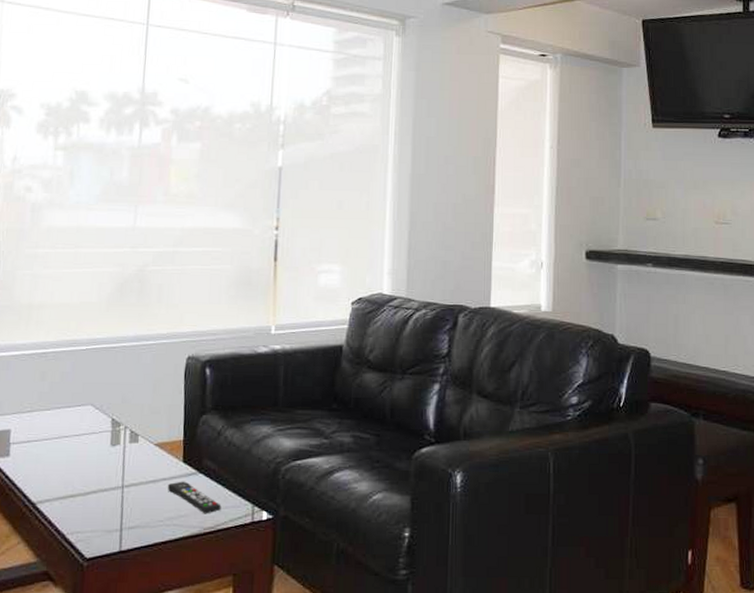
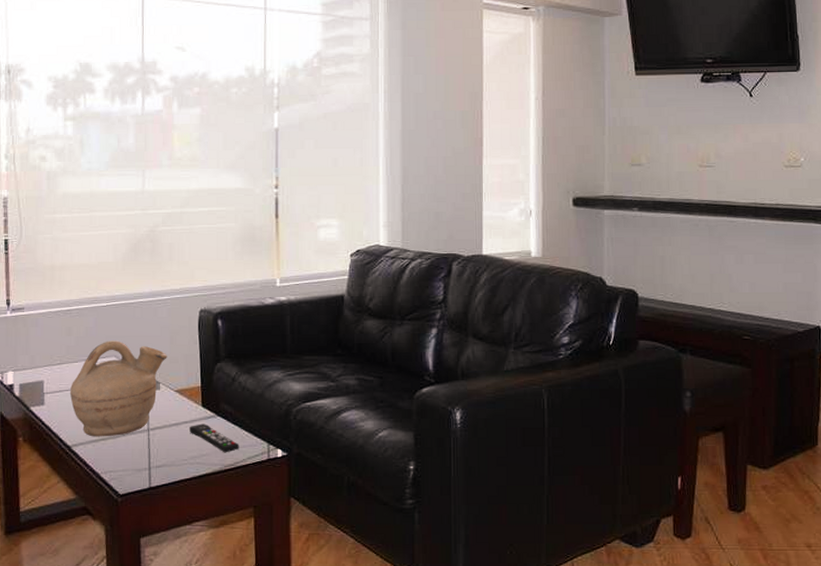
teapot: none [38,387,149,494] -> present [69,340,167,437]

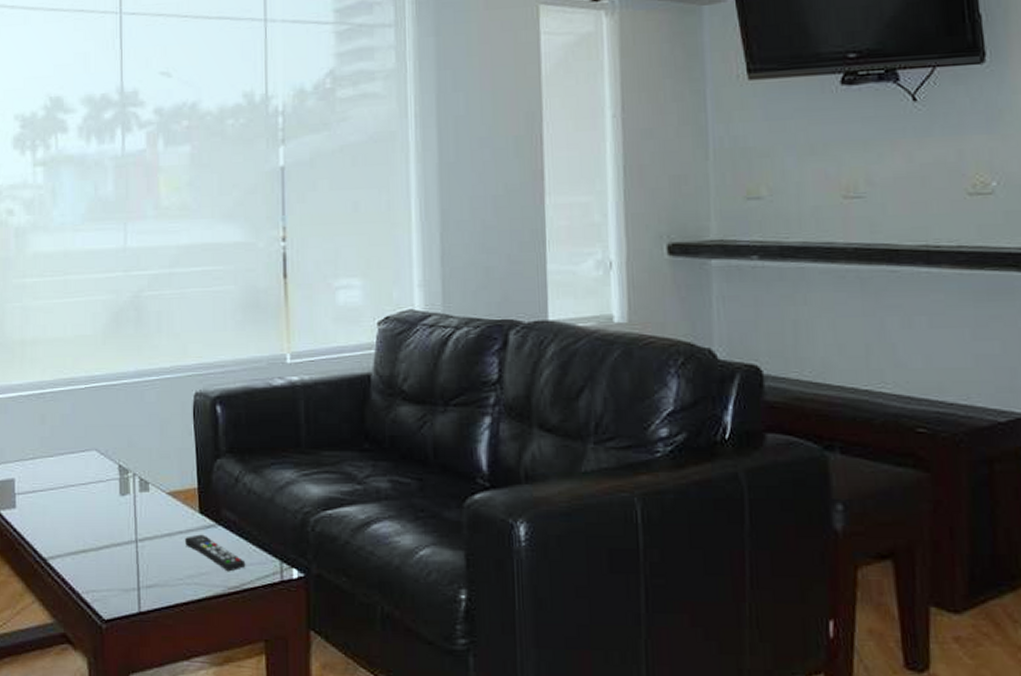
teapot: present [69,340,167,437] -> none [44,431,157,549]

